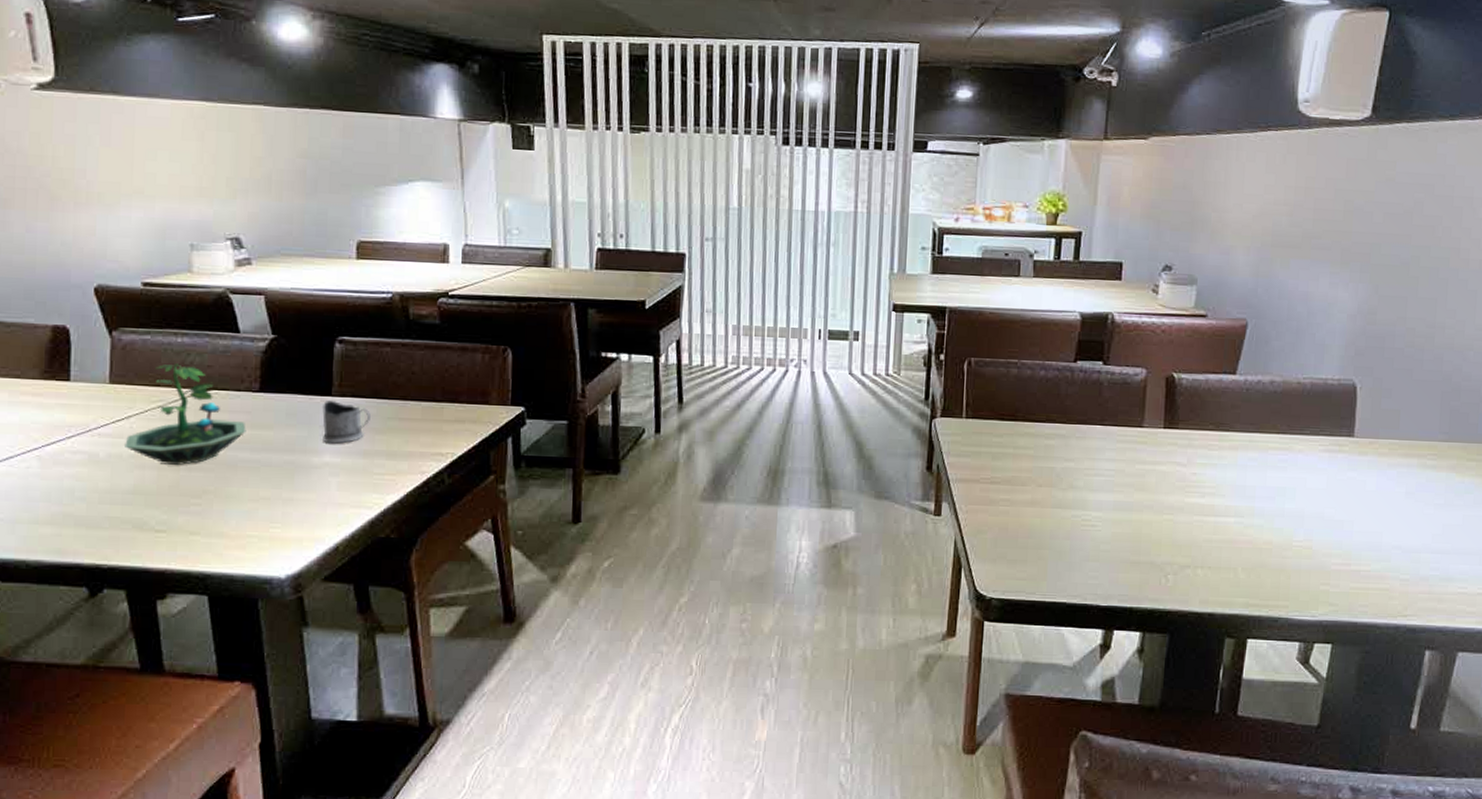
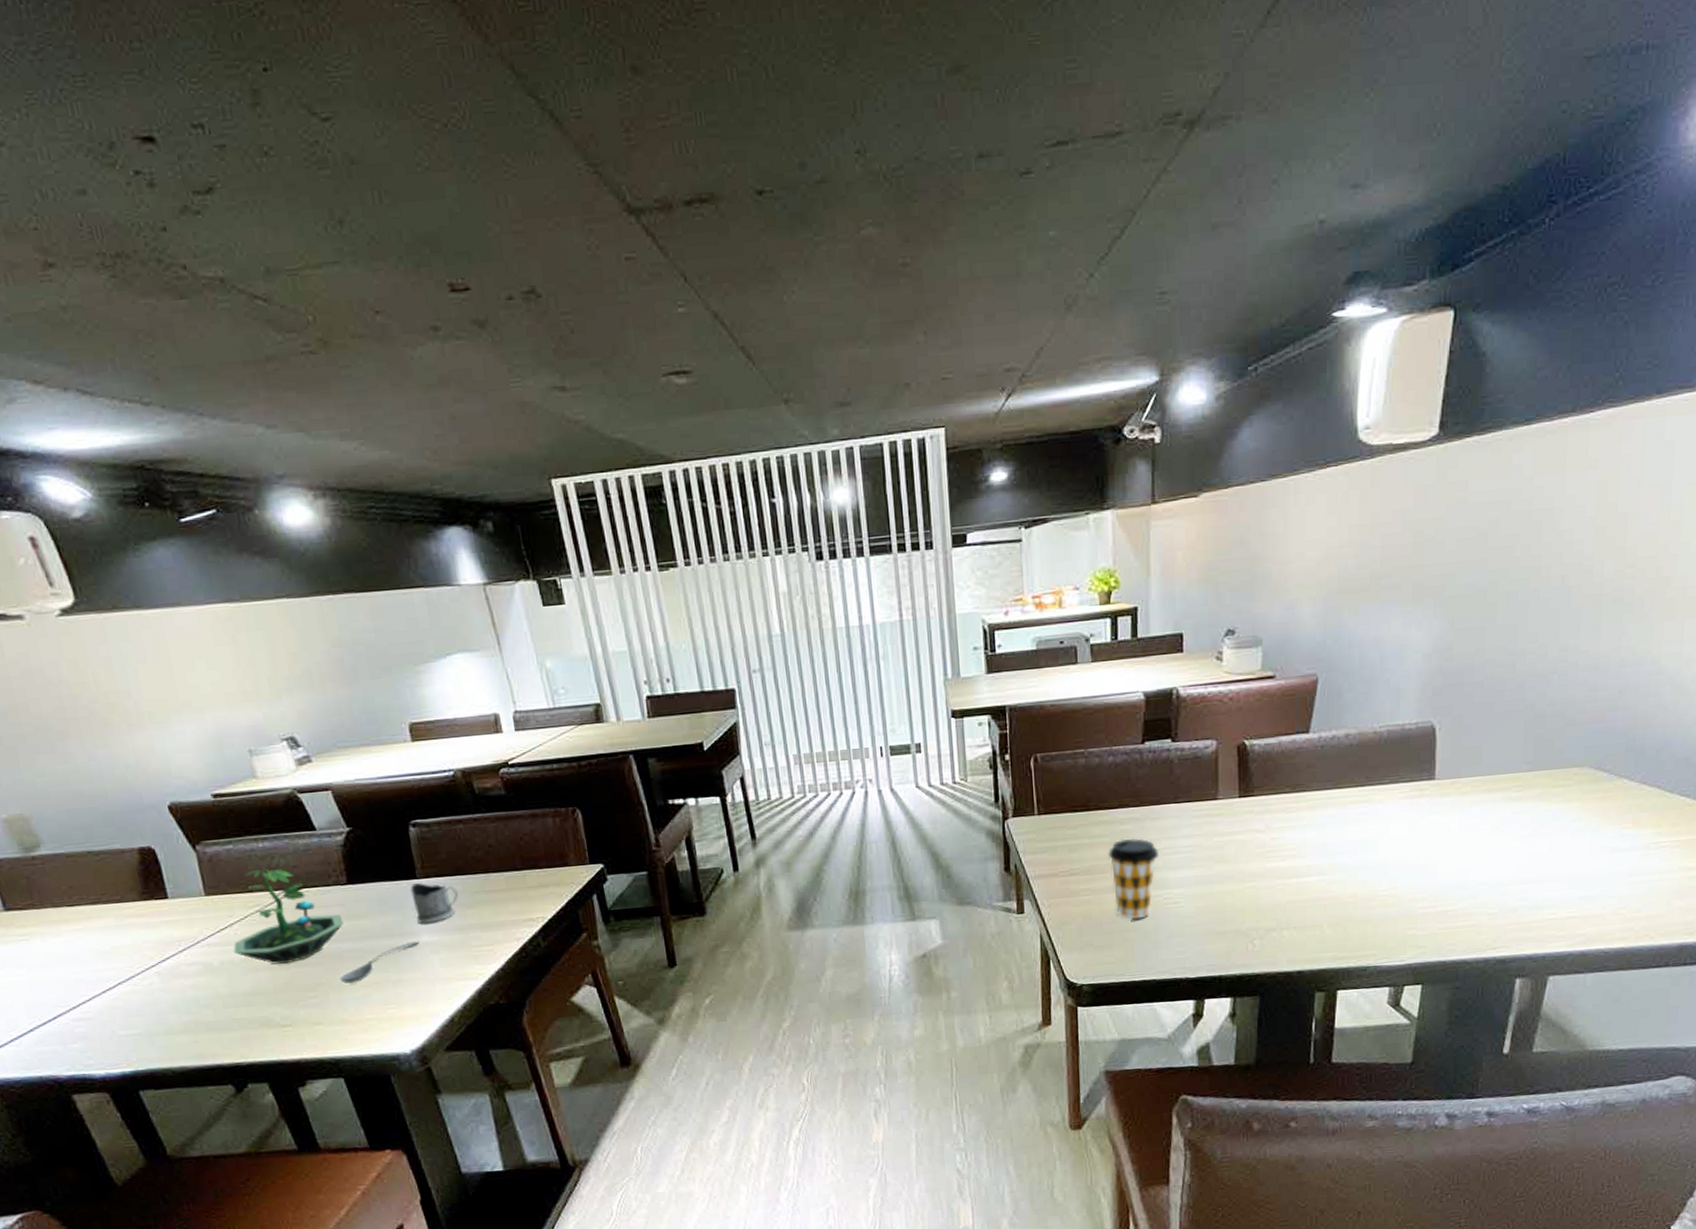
soupspoon: none [228,459,321,495] -> present [339,940,420,984]
coffee cup: none [1030,453,1082,537] -> present [1107,838,1159,919]

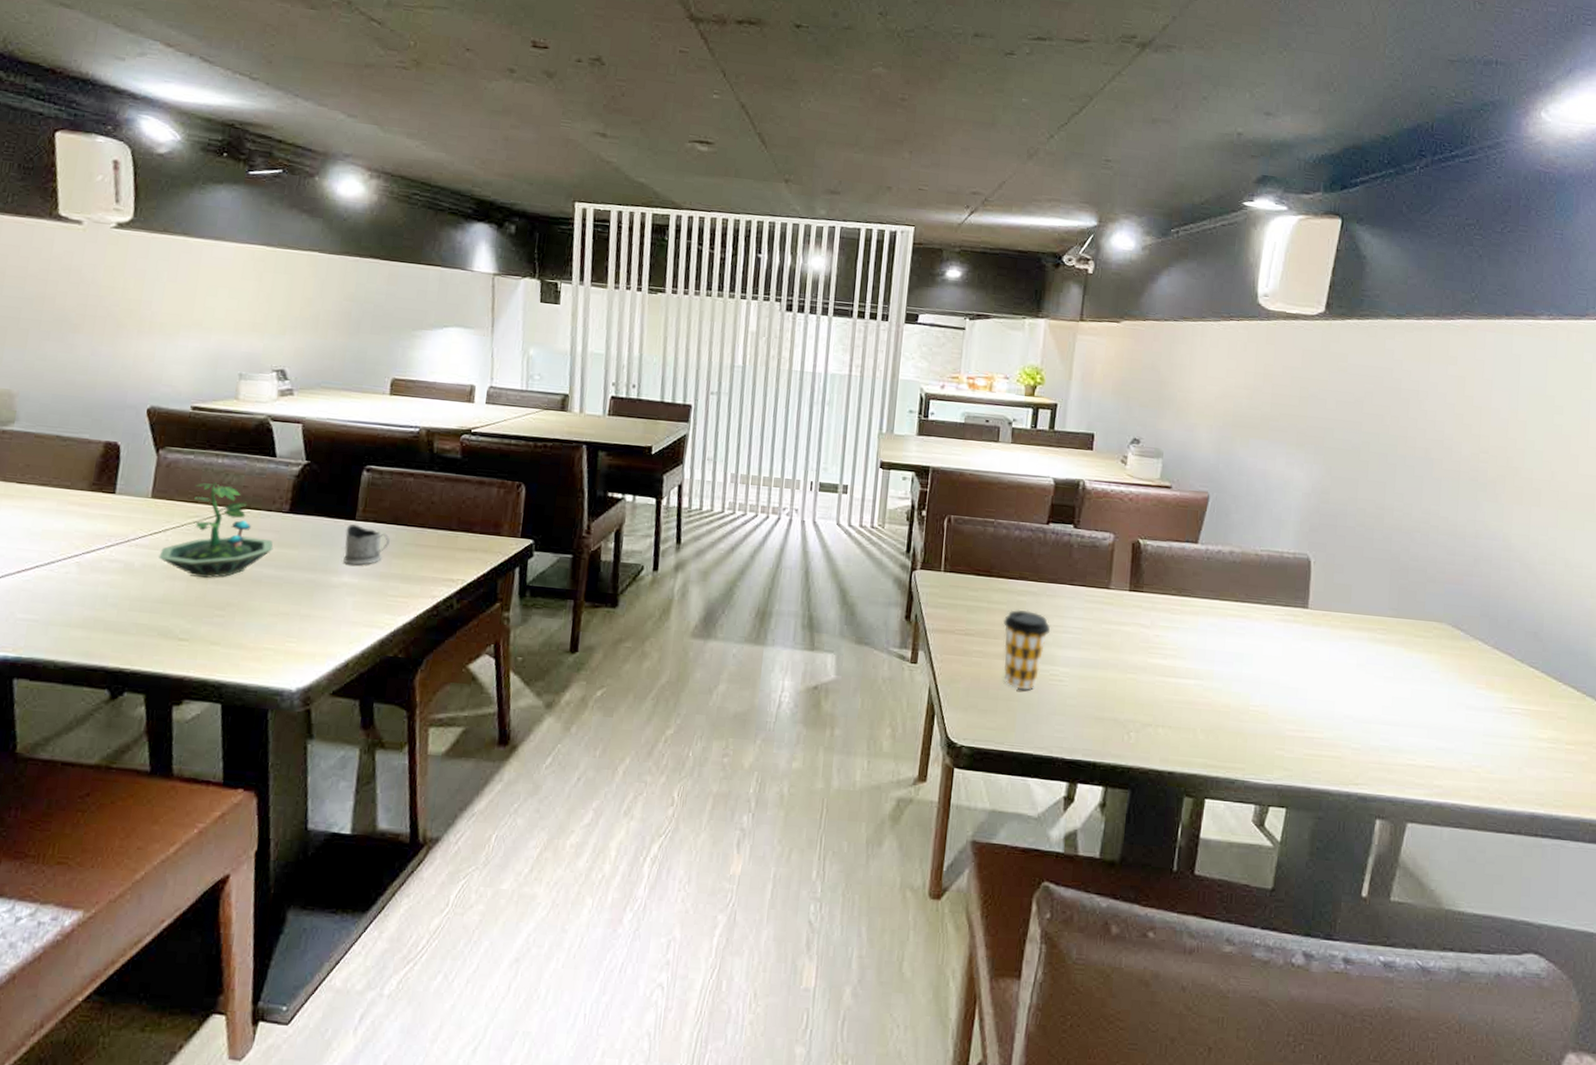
soupspoon: present [339,940,420,984] -> none [251,579,339,610]

